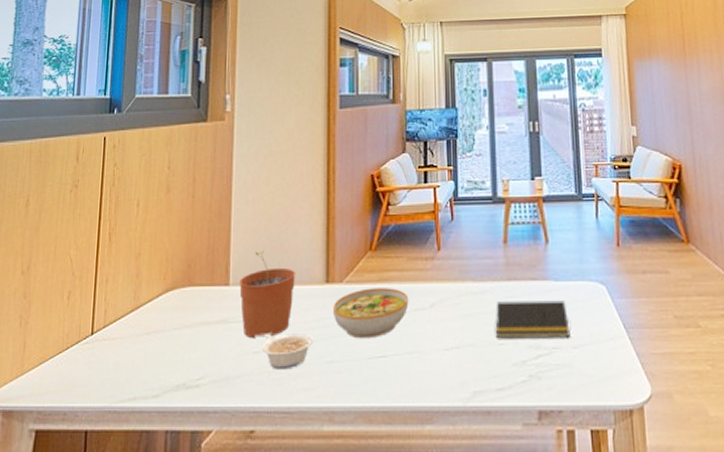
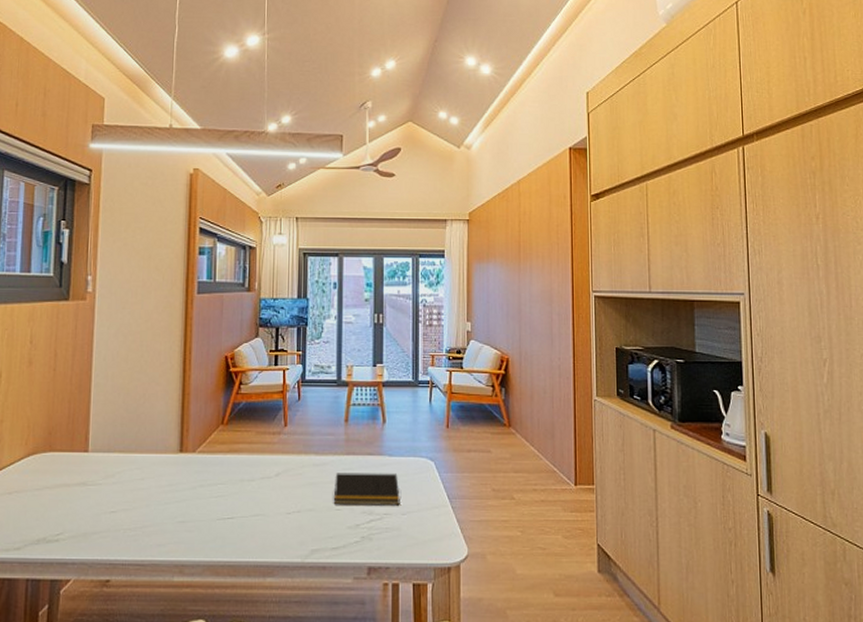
plant pot: present [239,250,296,339] -> none [98,421,152,500]
legume: present [263,332,312,370] -> none [119,495,166,528]
bowl: present [332,288,409,339] -> none [185,458,256,503]

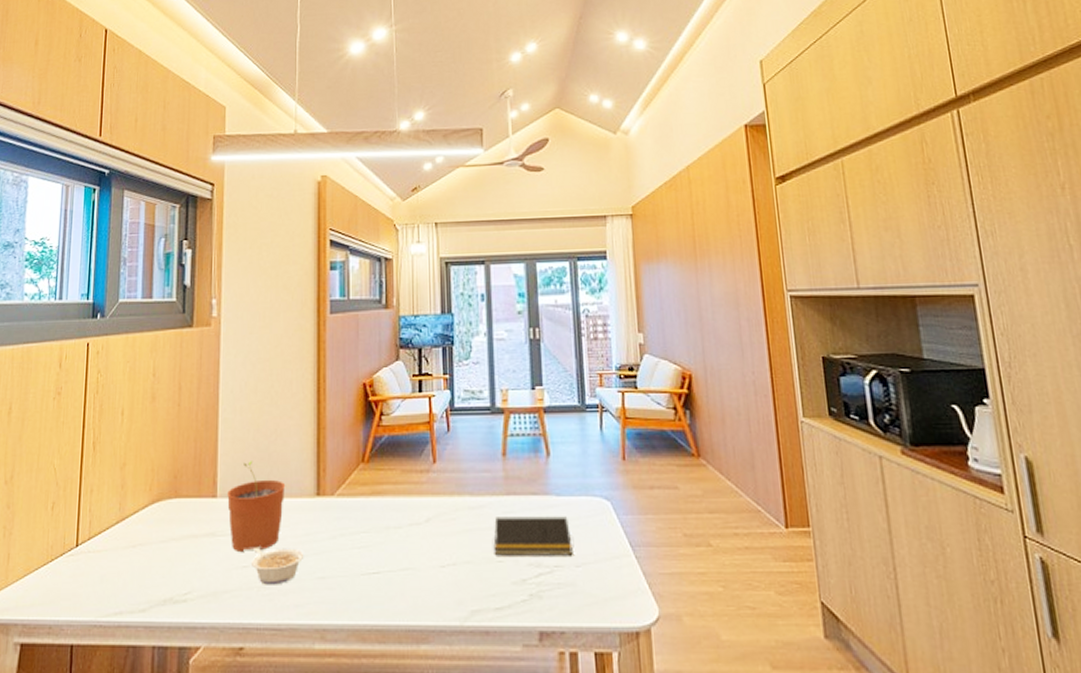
plant pot: none [98,421,152,500] -> present [227,461,286,553]
legume: none [119,495,166,528] -> present [252,547,303,585]

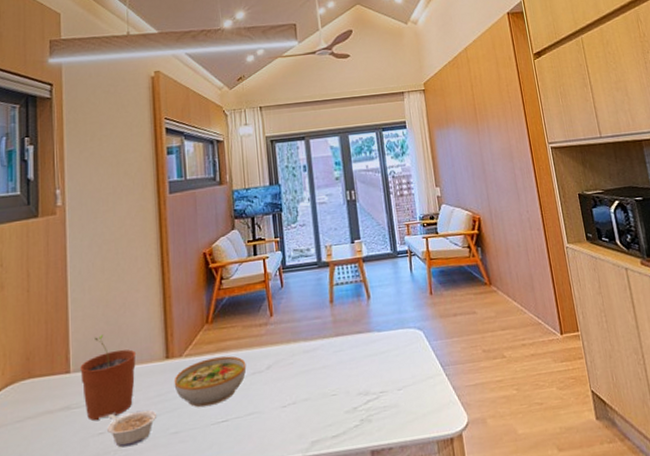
bowl: none [324,501,403,554] -> present [174,355,247,408]
notepad: present [493,516,573,556] -> none [326,348,395,391]

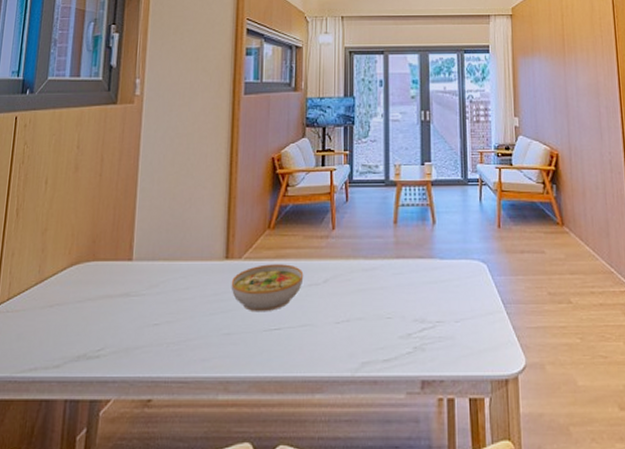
plant pot: present [80,335,137,421] -> none [142,227,198,312]
legume: present [107,409,156,447] -> none [163,306,211,341]

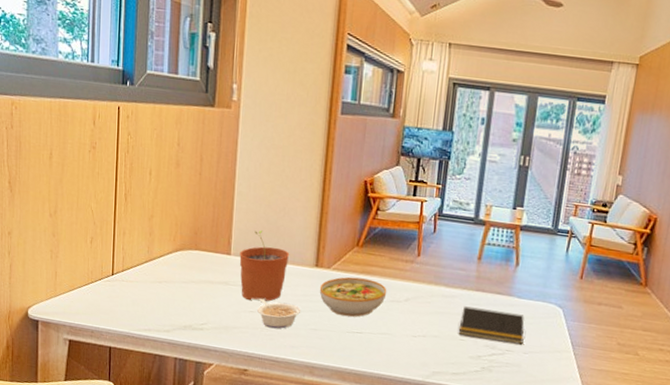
plant pot: none [142,227,198,312] -> present [239,230,290,302]
legume: none [163,306,211,341] -> present [257,298,300,329]
notepad: none [383,277,453,313] -> present [458,306,525,345]

